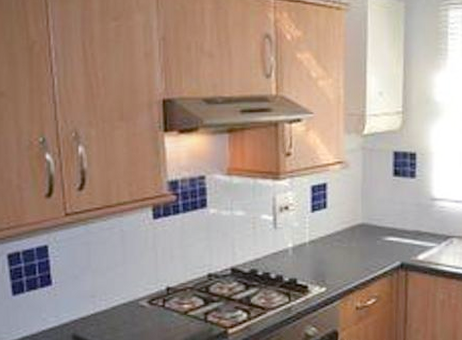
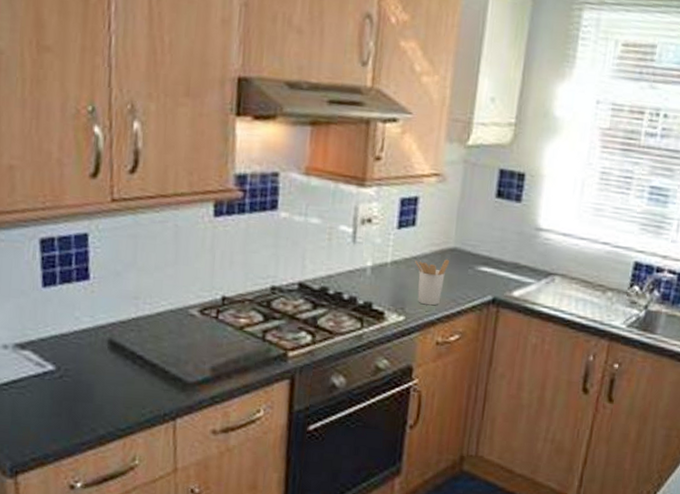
utensil holder: none [330,234,360,276] -> present [415,259,450,306]

